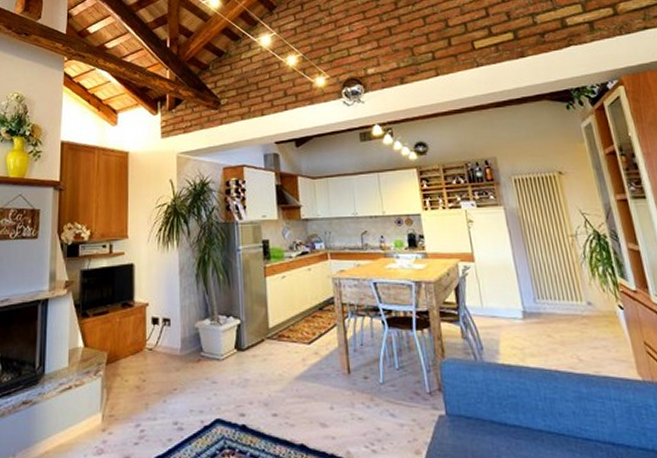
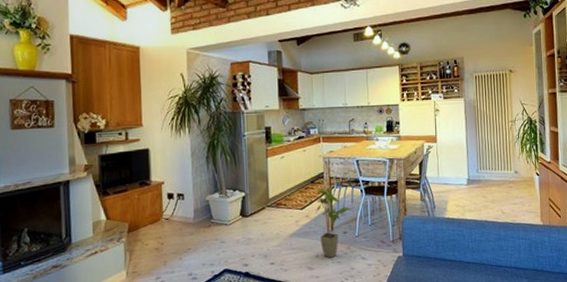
house plant: none [325,317,374,412] -> present [316,187,353,258]

